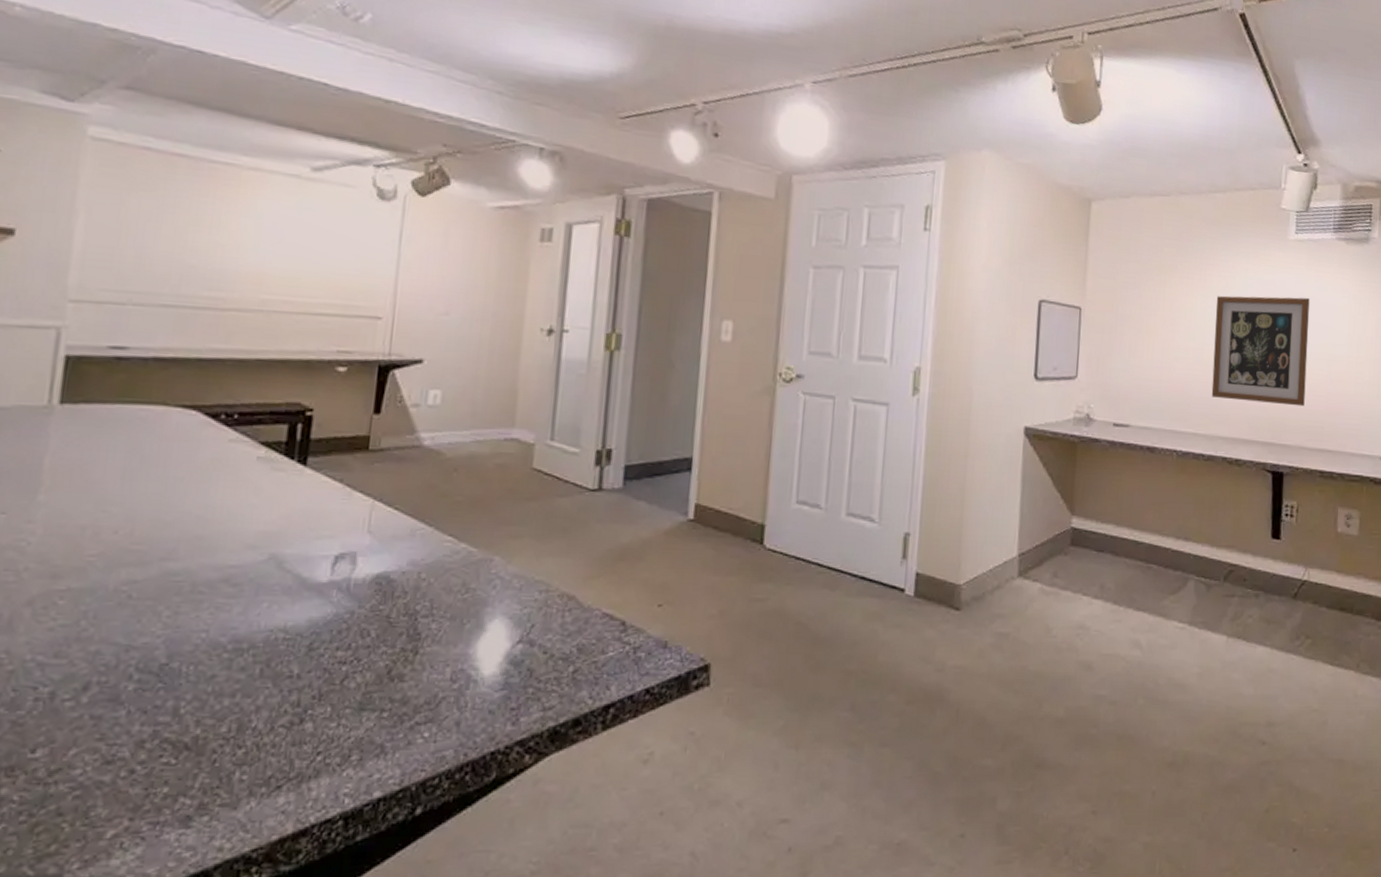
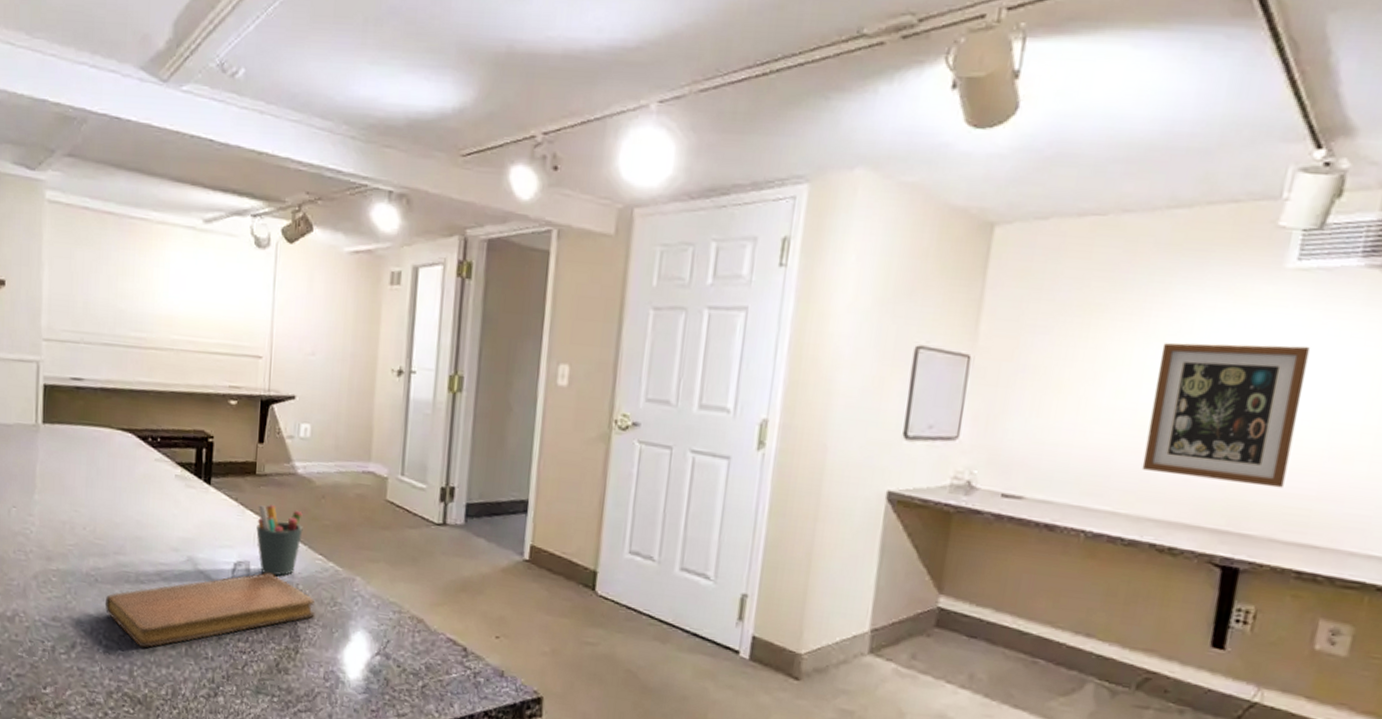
notebook: none [141,562,442,676] -> present [105,572,316,648]
pen holder: none [366,484,429,566] -> present [256,505,303,576]

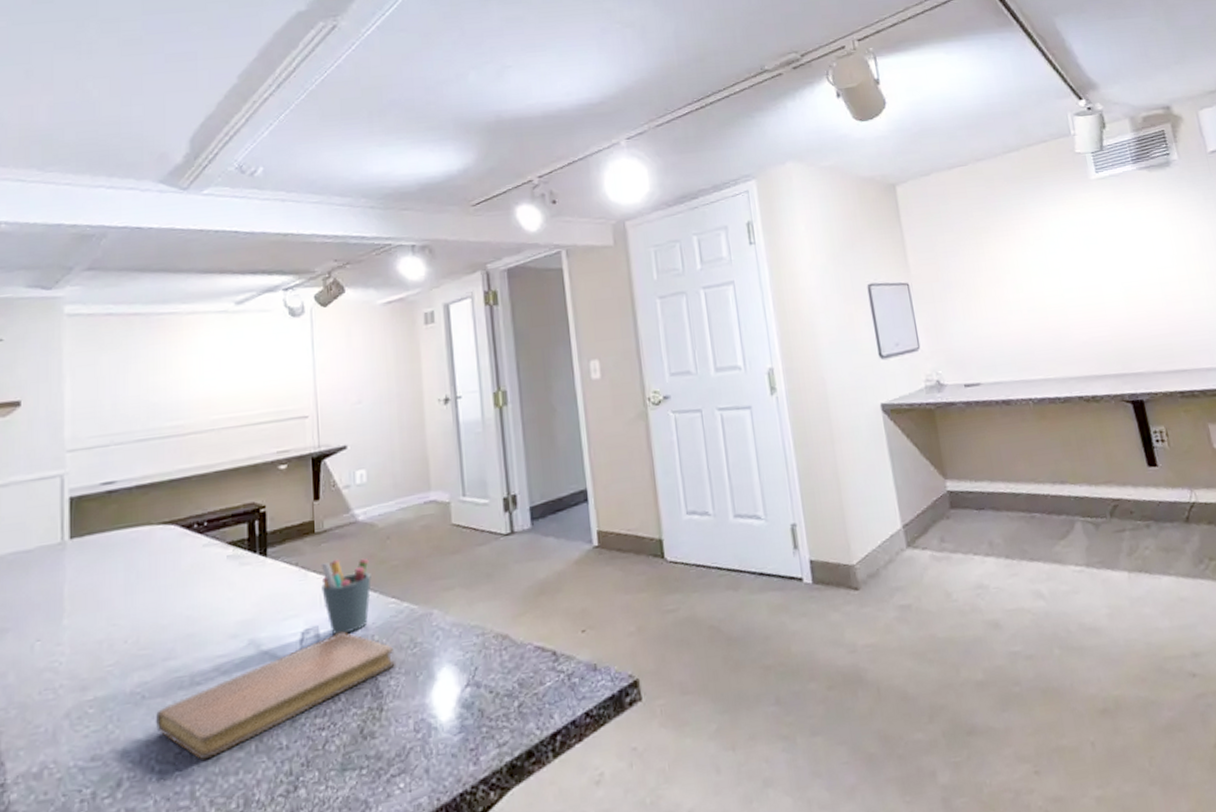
wall art: present [1141,342,1310,488] -> none [1034,230,1148,342]

